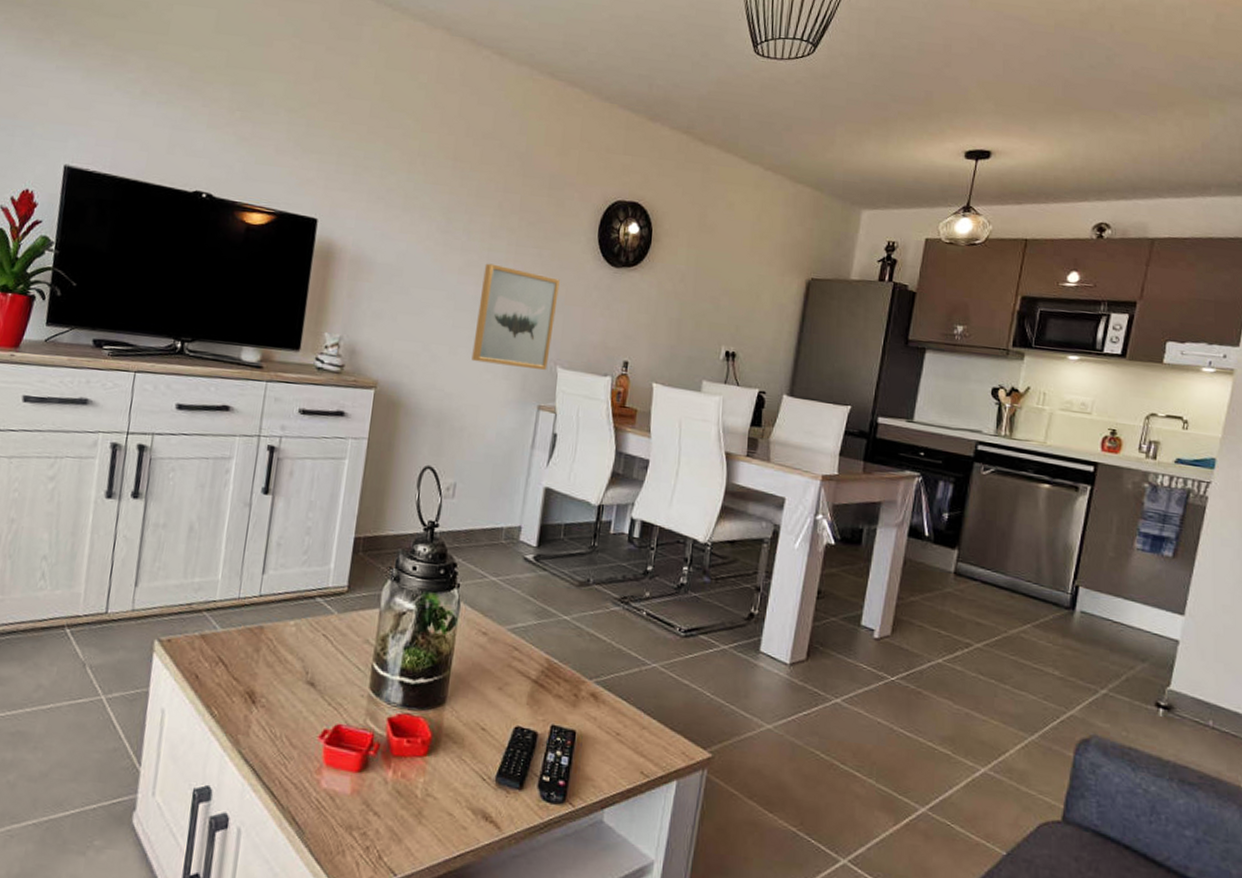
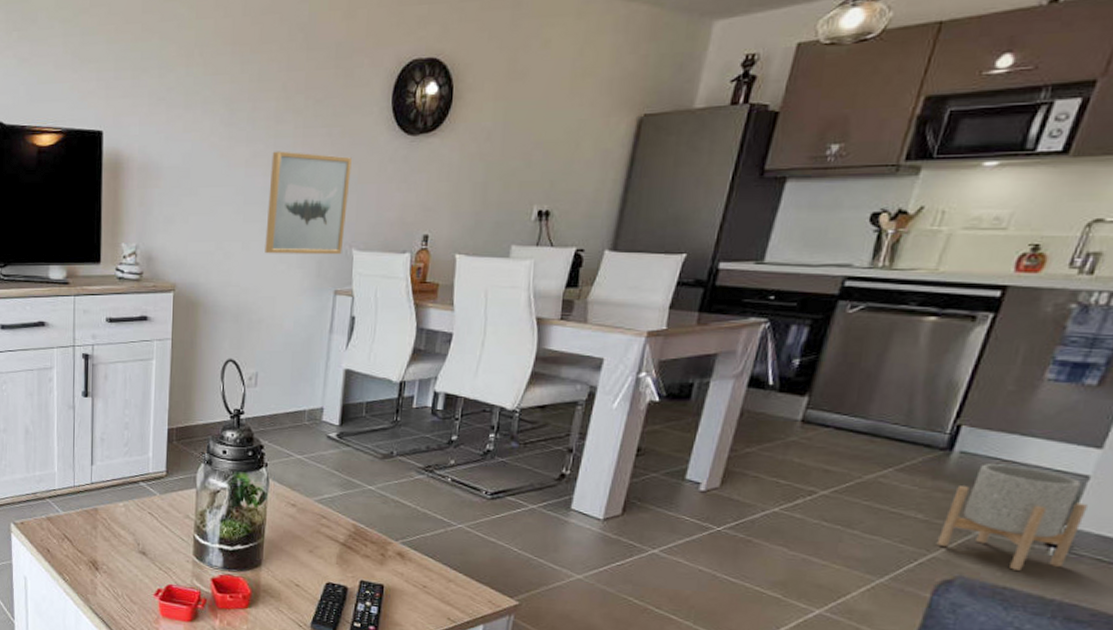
planter: none [1072,624,1181,731] -> present [936,464,1088,571]

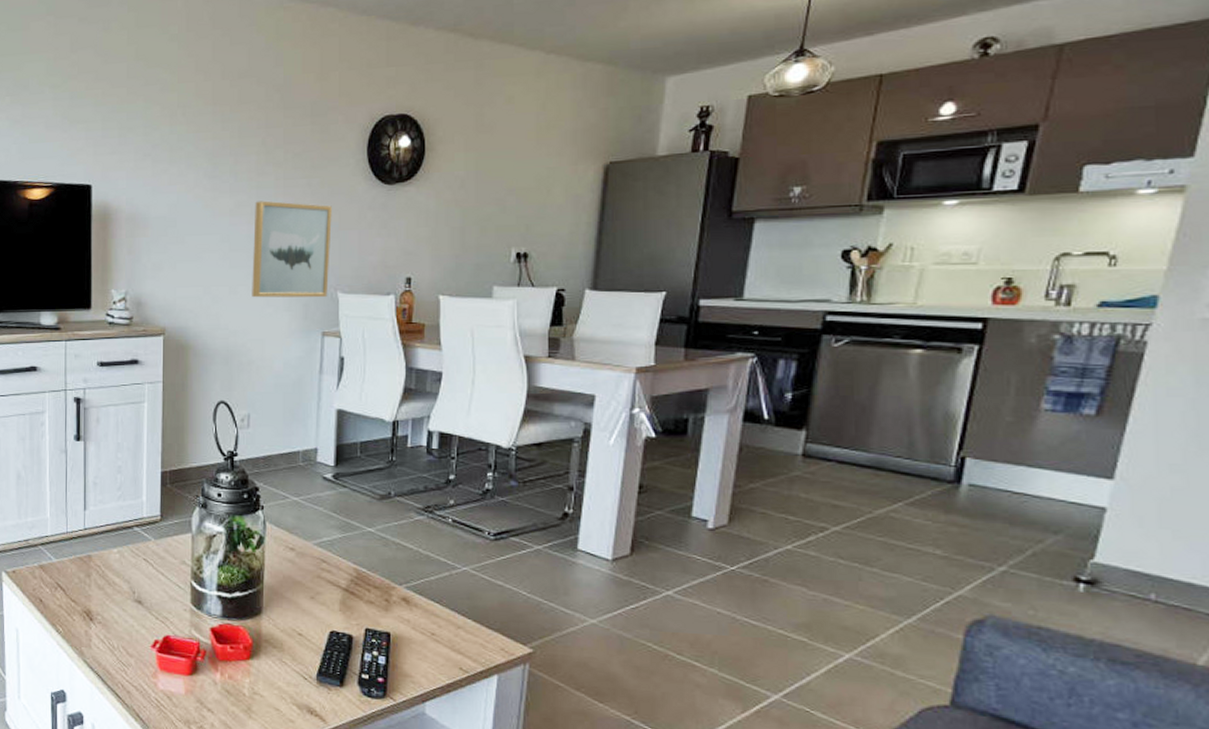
planter: present [936,464,1088,571] -> none [960,496,1110,609]

